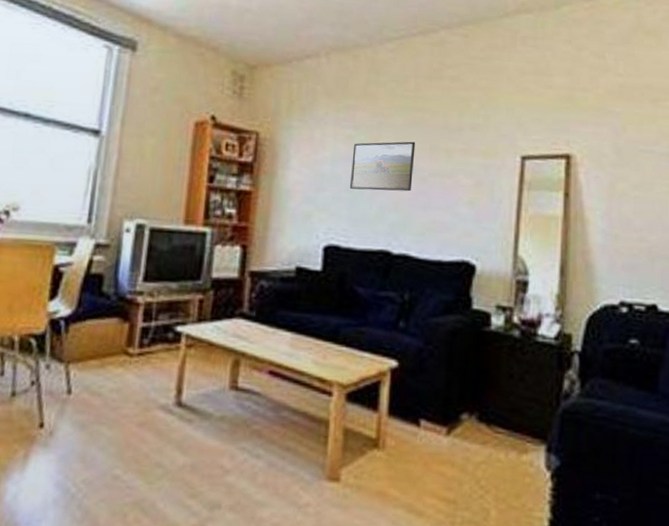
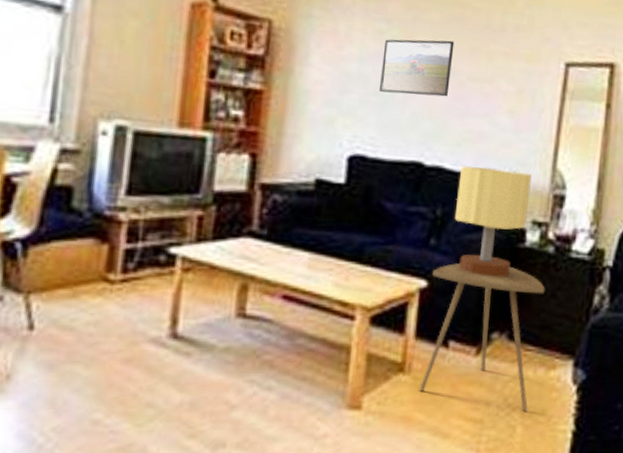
side table: none [393,345,513,495] -> present [419,263,545,412]
table lamp: none [421,254,494,359] -> present [454,166,532,277]

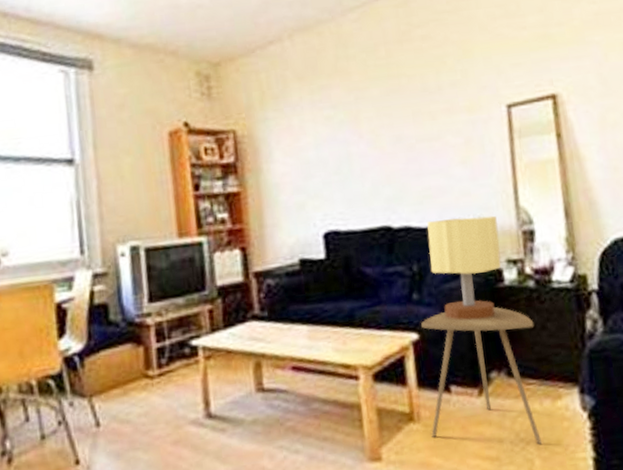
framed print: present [378,39,455,97] -> none [334,110,401,171]

